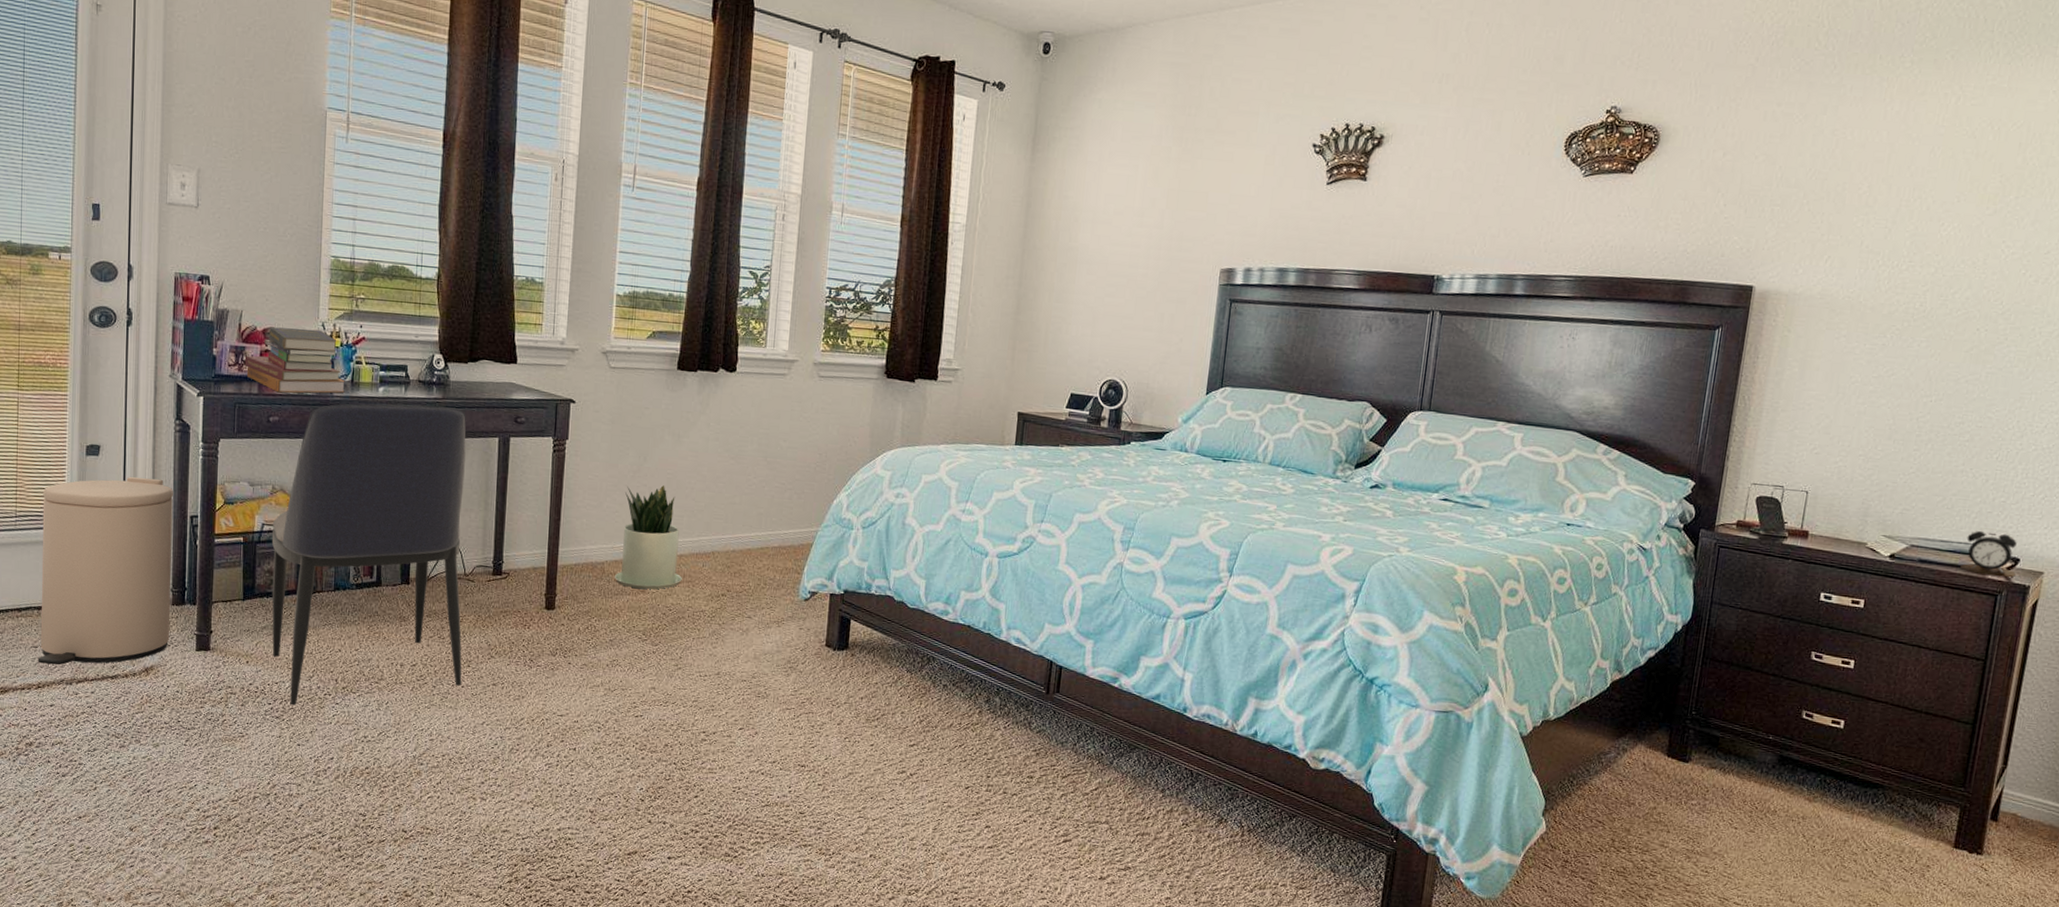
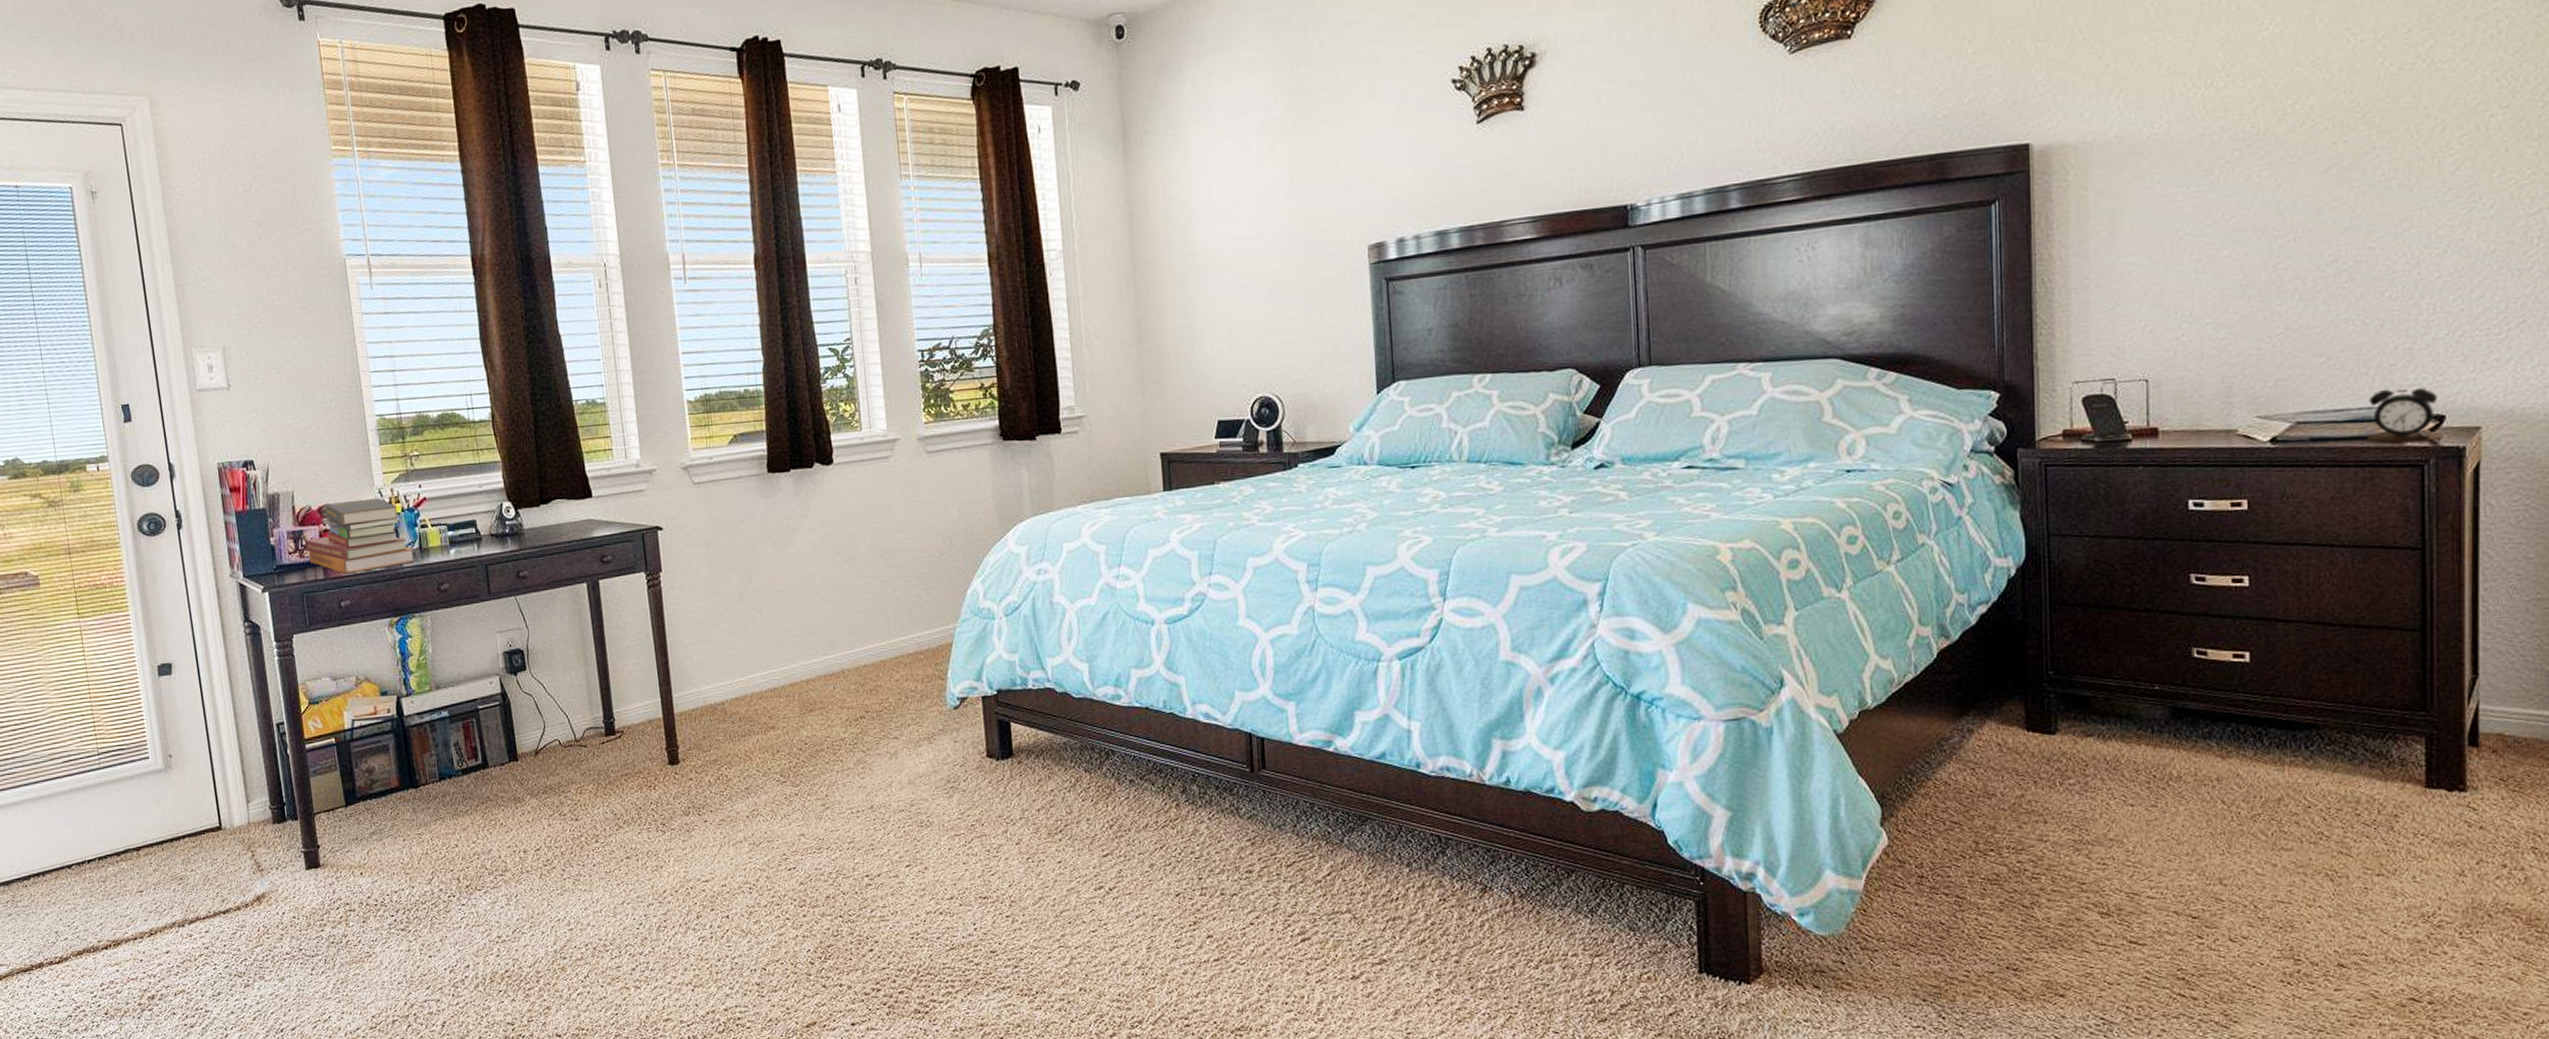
pedal bin: present [37,476,173,665] -> none [121,688,276,909]
chair: present [271,404,466,706] -> none [362,558,593,914]
planter: present [614,485,682,590] -> none [734,605,813,726]

